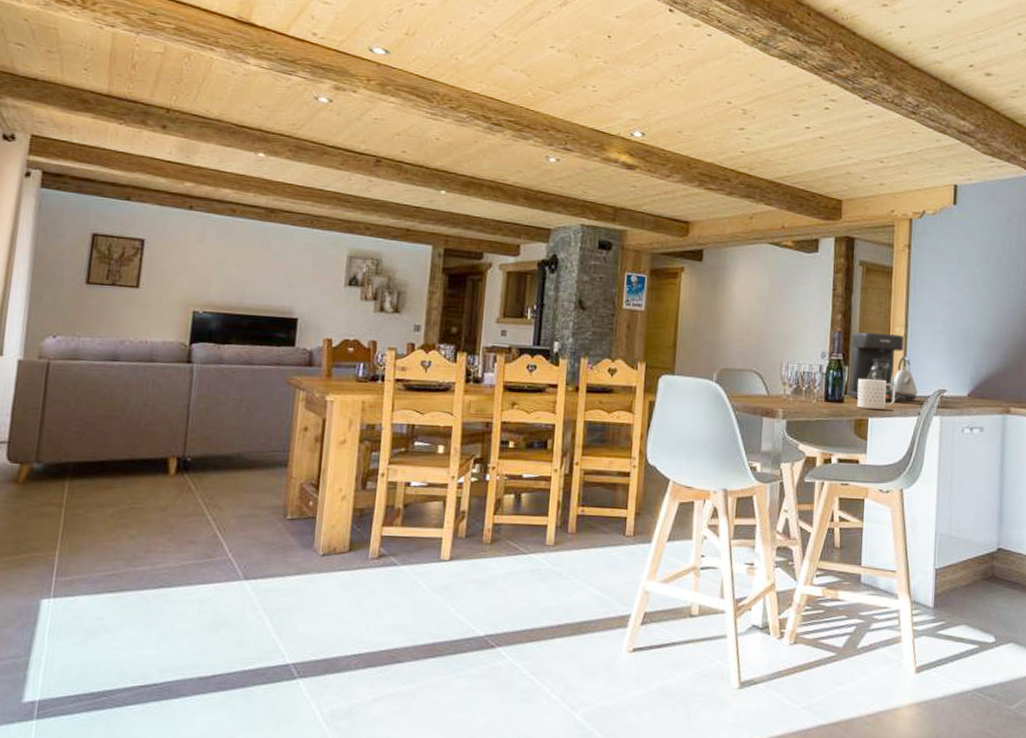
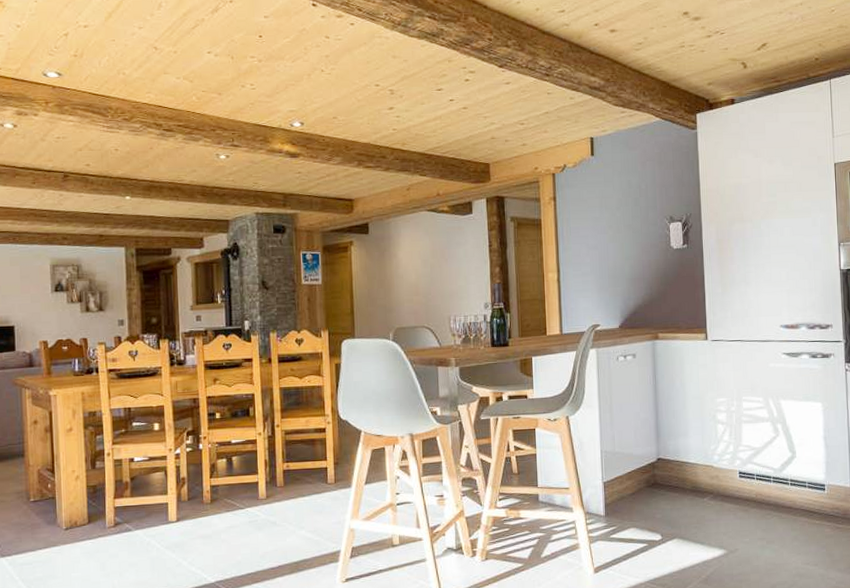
coffee maker: present [846,332,905,403] -> none [509,280,563,341]
mug: present [857,378,896,410] -> none [519,321,555,349]
kettle: present [892,356,918,401] -> none [550,298,574,338]

